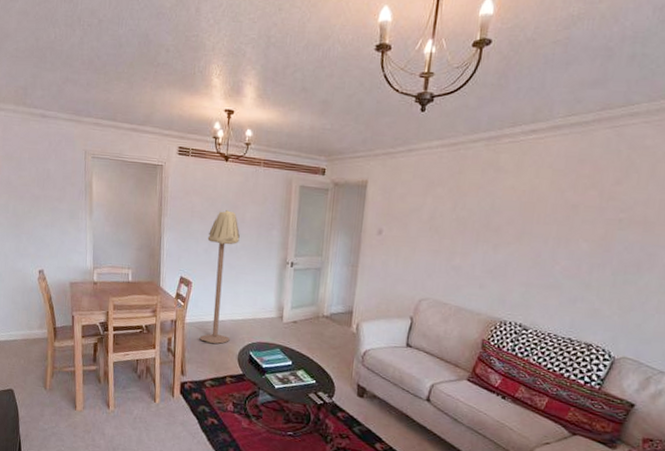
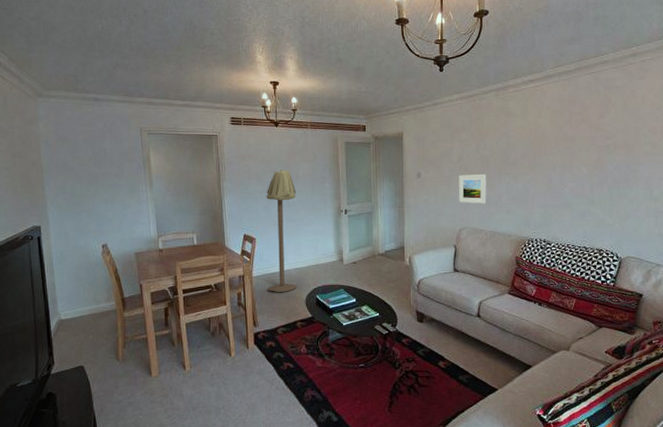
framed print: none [423,237,460,273] -> present [459,174,487,204]

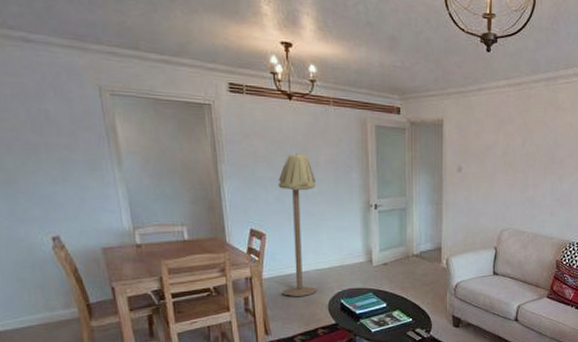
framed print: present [459,174,487,204] -> none [502,172,531,203]

